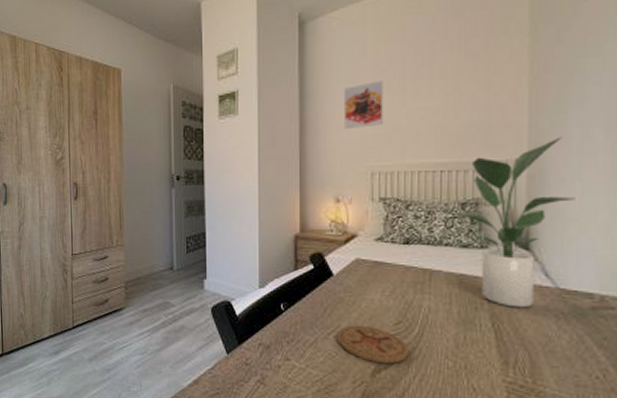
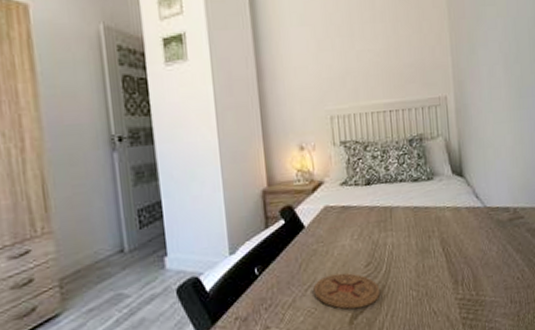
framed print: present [343,81,383,130] -> none [296,24,336,74]
potted plant: present [452,137,575,308] -> none [402,74,490,231]

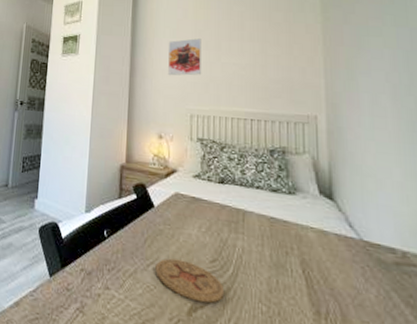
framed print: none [296,24,336,74] -> present [168,38,201,76]

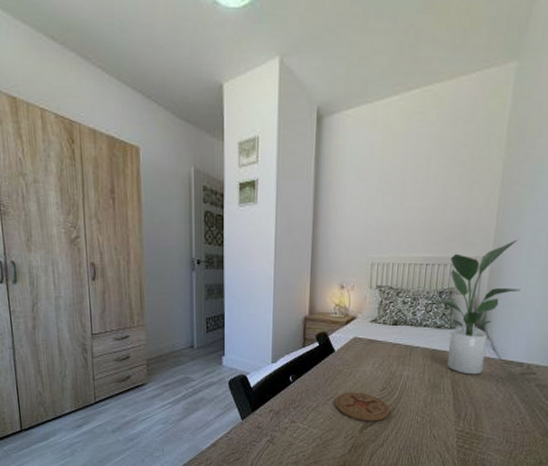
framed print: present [168,38,201,76] -> none [352,181,387,224]
potted plant: none [262,100,371,257] -> present [432,239,521,375]

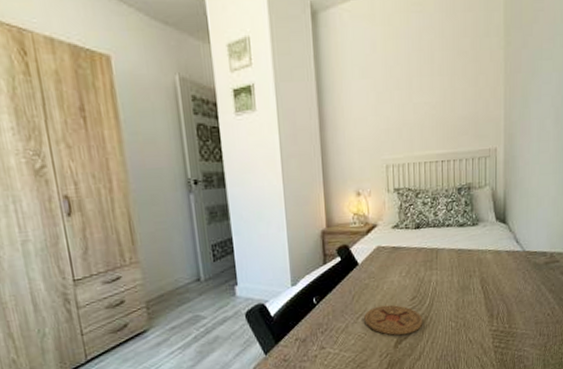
potted plant: present [432,239,521,375] -> none [451,127,535,271]

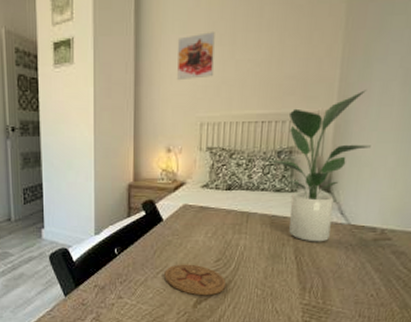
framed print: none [357,77,394,125] -> present [177,32,215,81]
potted plant: none [451,127,535,271] -> present [269,90,371,242]

